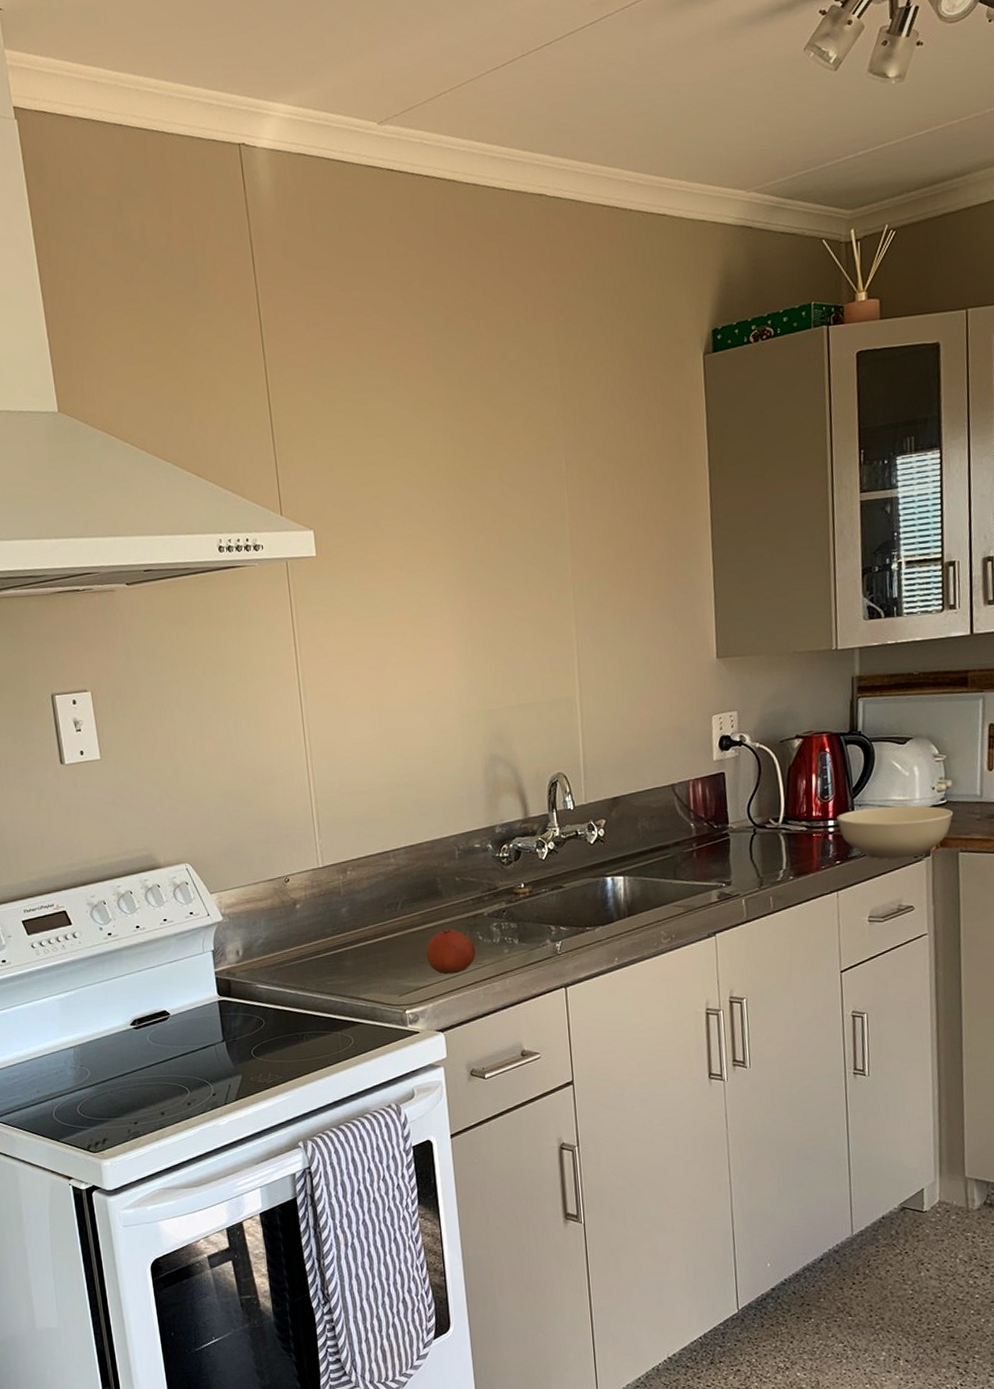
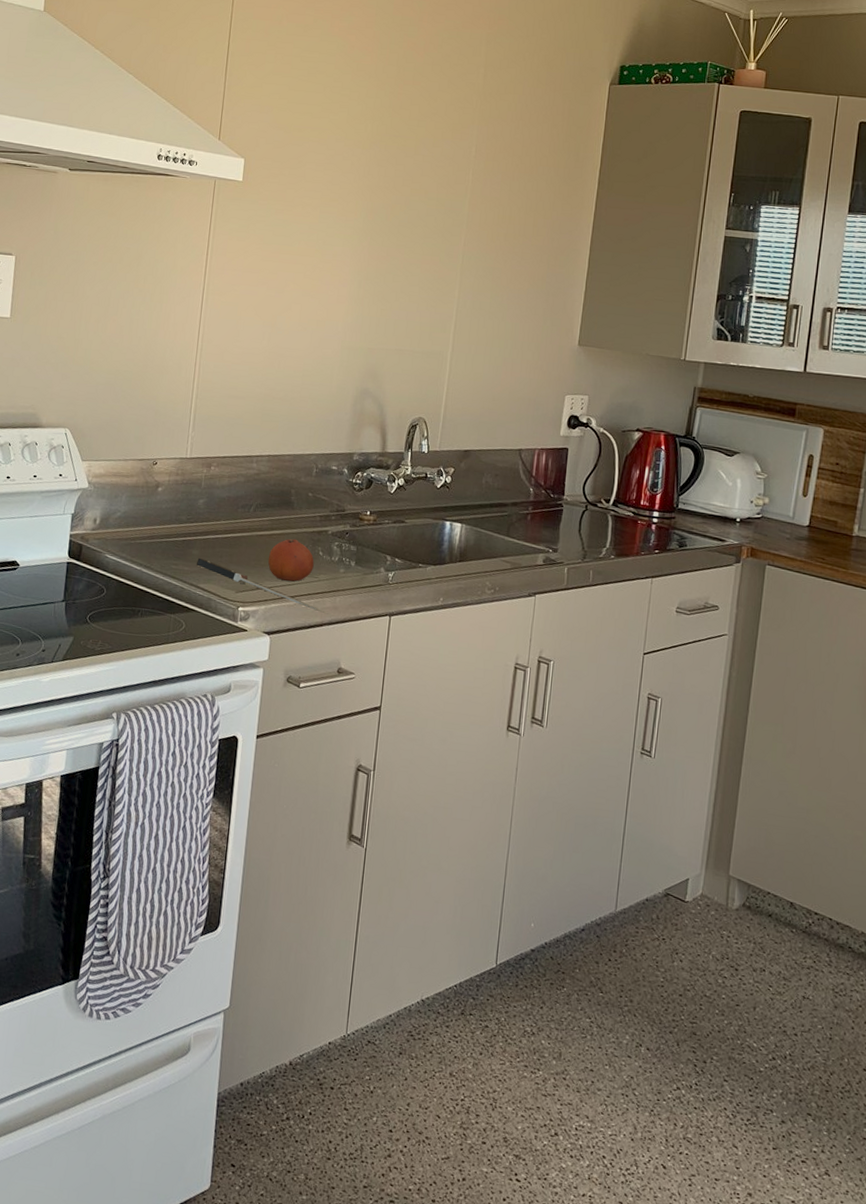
kitchen knife: none [352,968,502,999] -> present [197,557,329,615]
bowl: present [836,805,954,860] -> none [661,507,767,562]

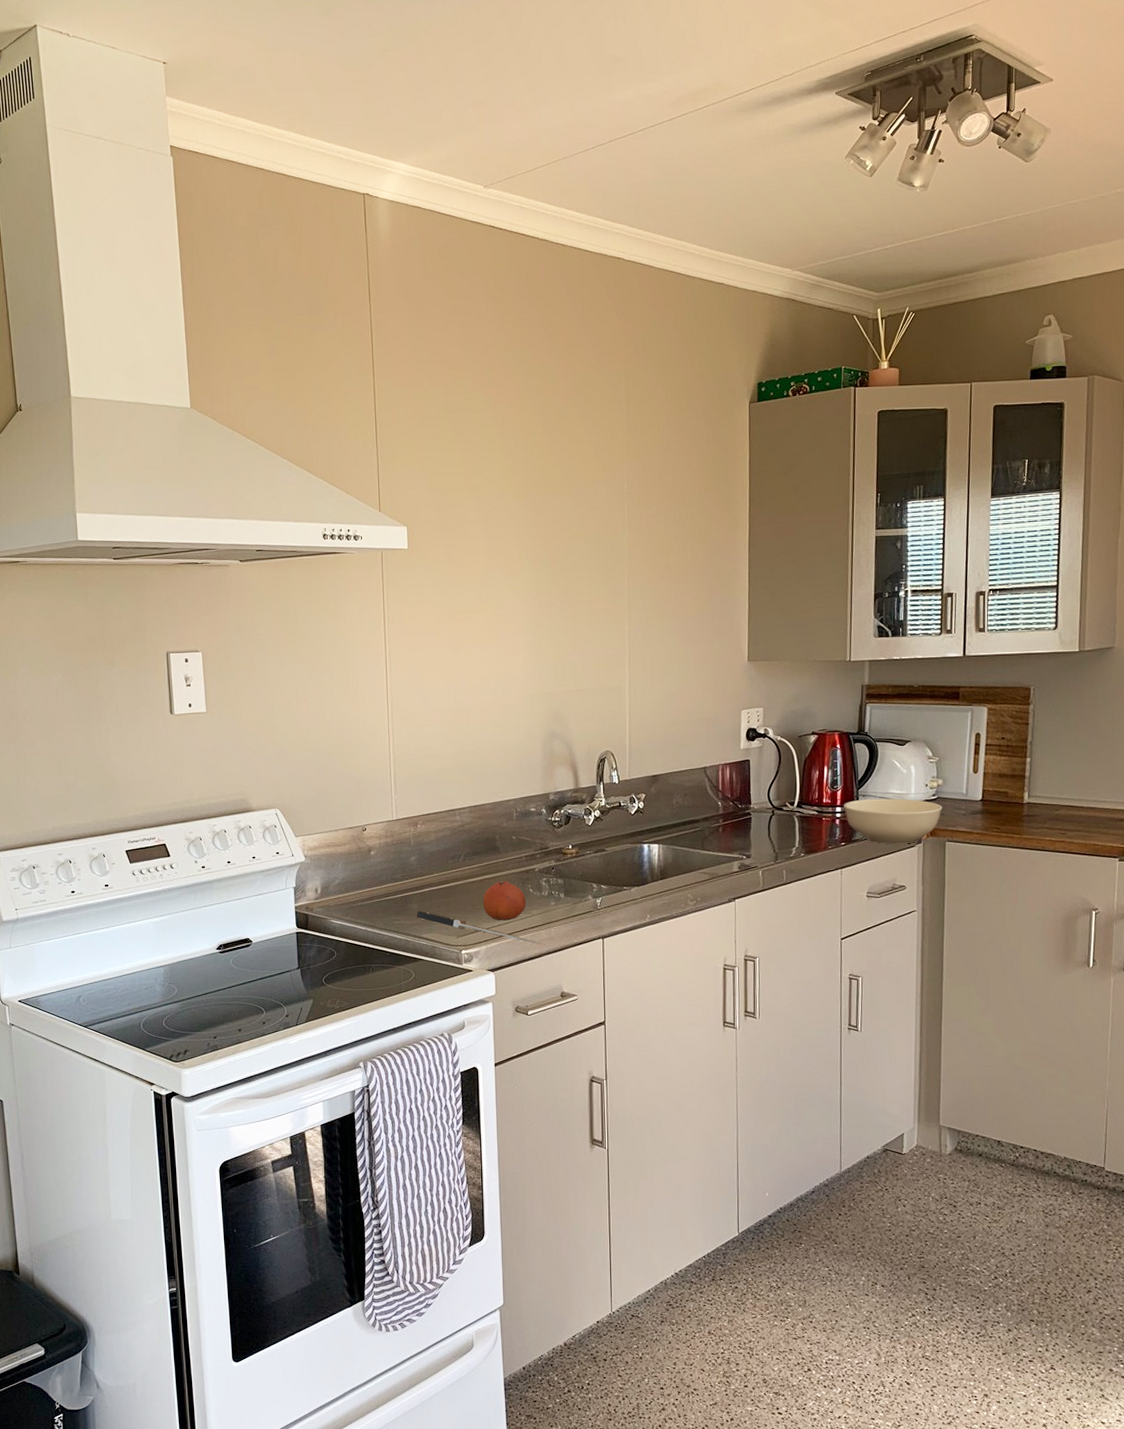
bowl: none [661,507,767,562] -> present [843,798,943,845]

